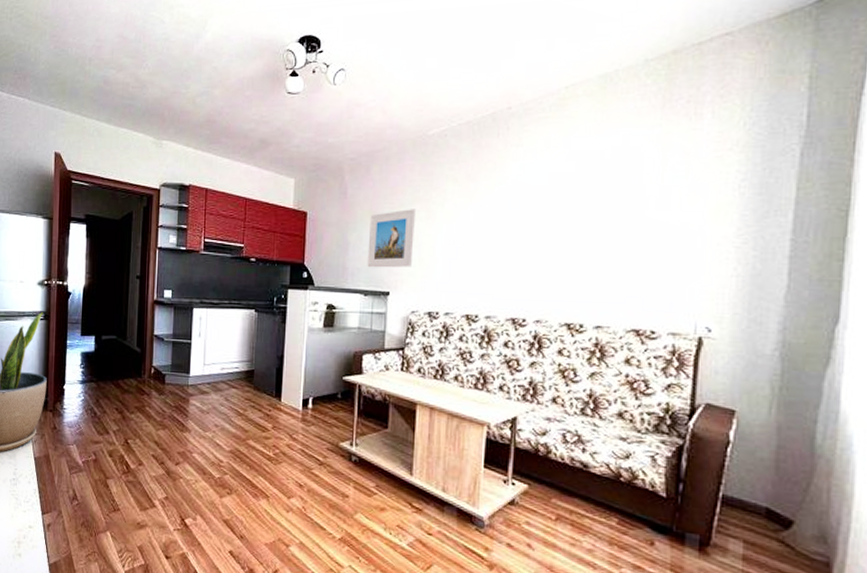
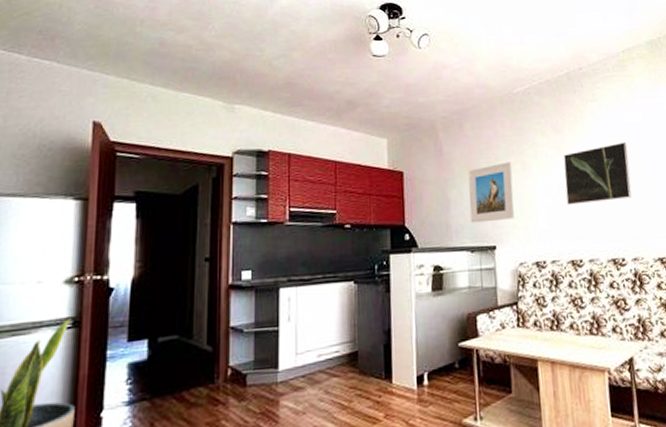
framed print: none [471,195,551,258] -> present [563,142,632,205]

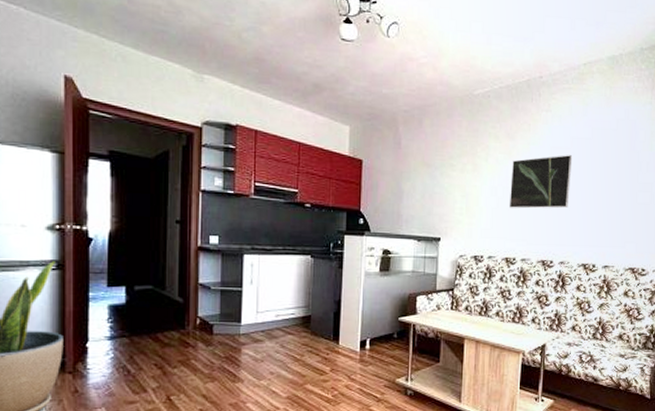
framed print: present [468,162,514,223] -> none [420,161,463,216]

